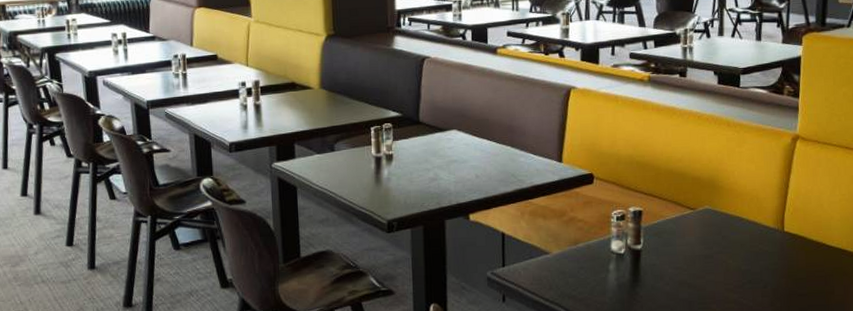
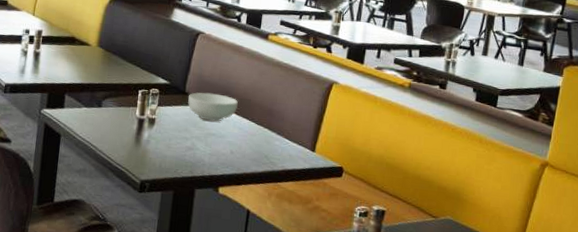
cereal bowl: none [424,118,476,148] -> present [188,92,238,122]

